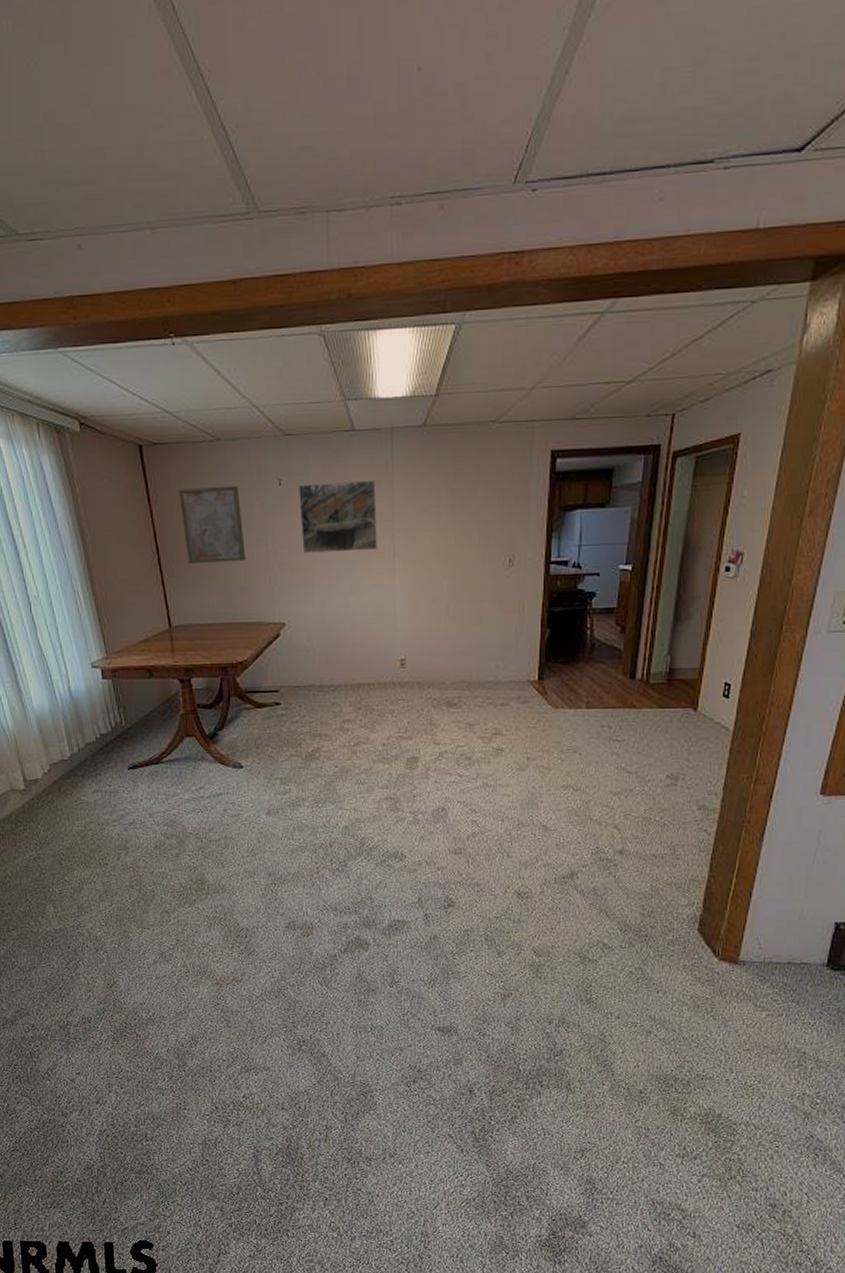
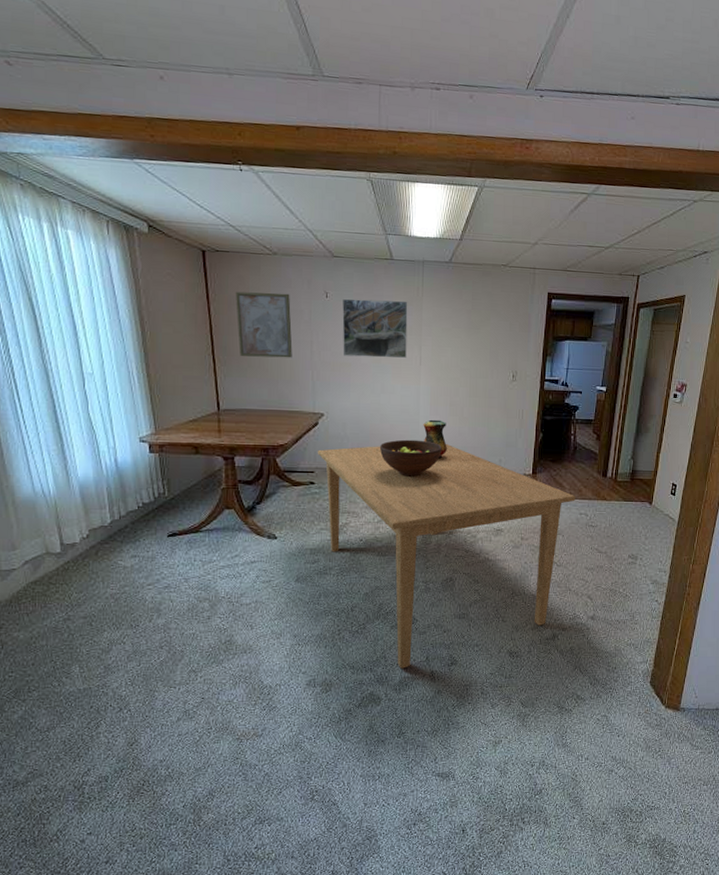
dining table: none [280,649,595,911] -> present [317,443,575,669]
fruit bowl: none [351,647,425,691] -> present [379,439,442,477]
vase: none [401,621,433,668] -> present [423,419,448,459]

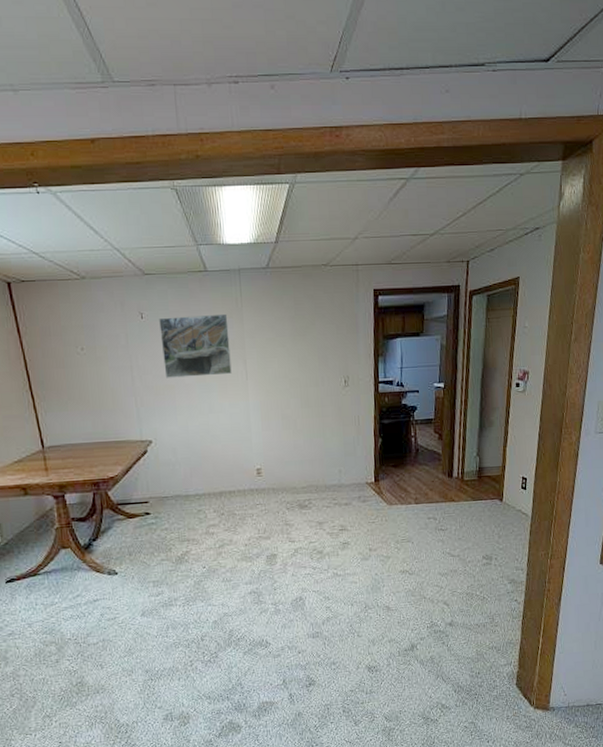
wall art: present [236,291,293,358] -> none [47,318,113,389]
dining table: present [317,443,575,669] -> none [149,458,422,694]
fruit bowl: present [379,439,442,477] -> none [213,458,278,497]
vase: present [423,419,448,459] -> none [256,435,285,476]

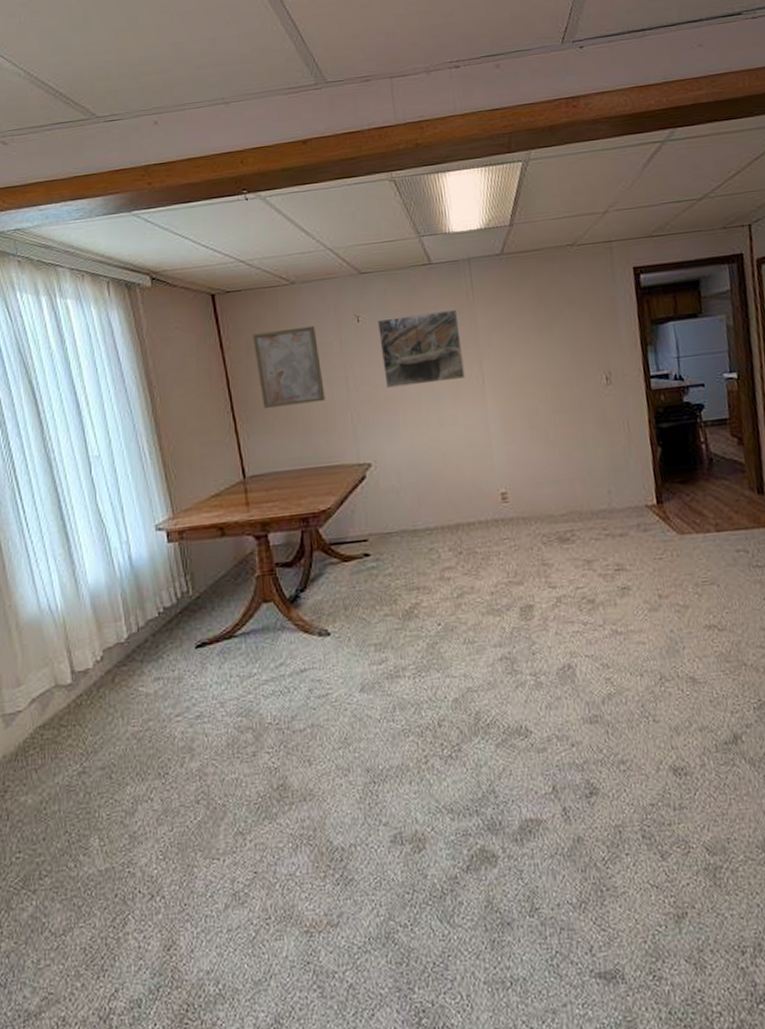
wall art: none [47,318,113,389] -> present [253,325,325,408]

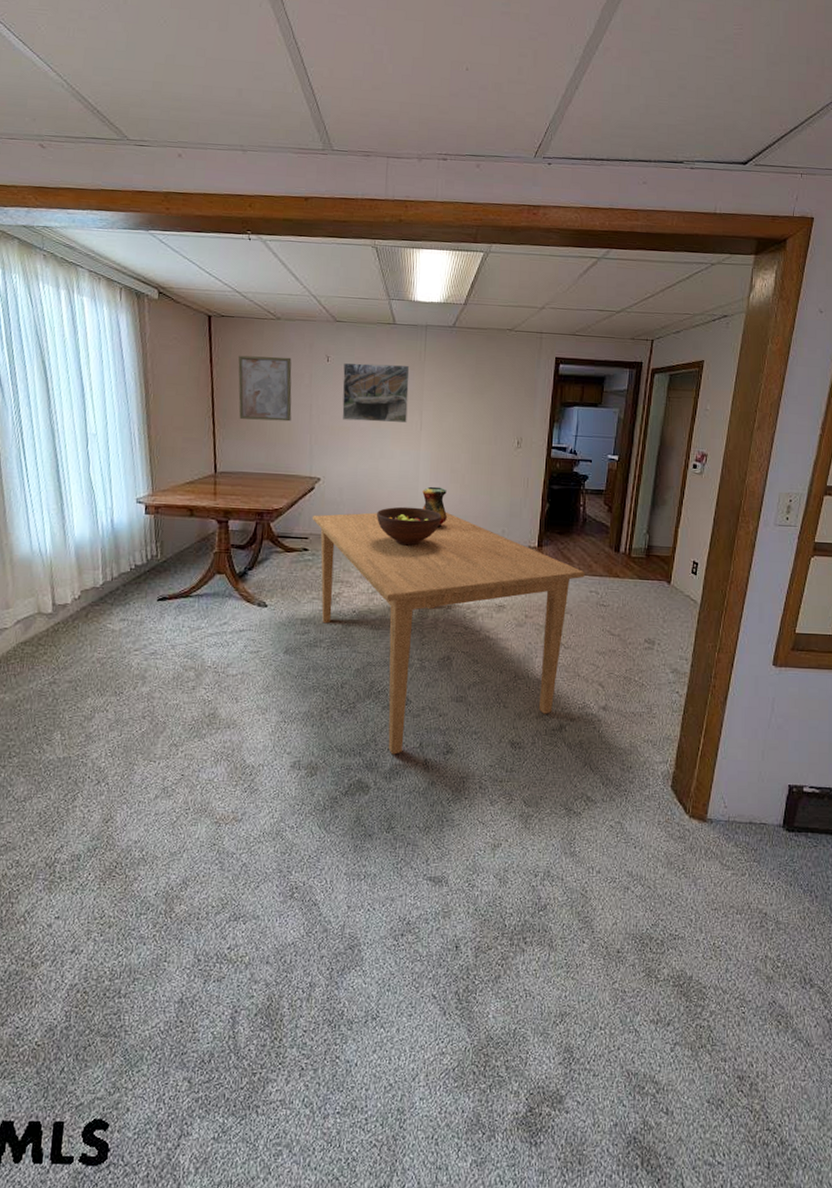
dining table: none [368,479,726,807] -> present [312,511,585,755]
fruit bowl: none [446,479,529,530] -> present [376,506,442,546]
vase: none [499,449,536,501] -> present [422,486,448,528]

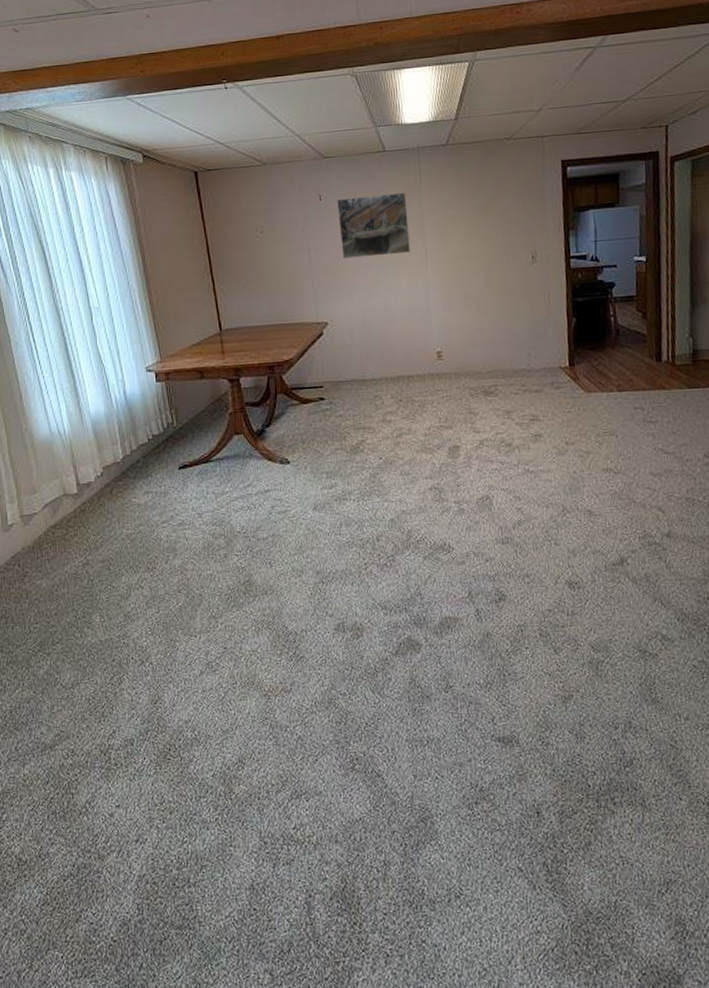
wall art: present [238,355,292,422] -> none [230,202,290,272]
dining table: present [312,511,585,755] -> none [324,341,626,607]
fruit bowl: present [376,506,442,546] -> none [390,340,461,382]
vase: present [422,486,448,528] -> none [436,315,467,359]

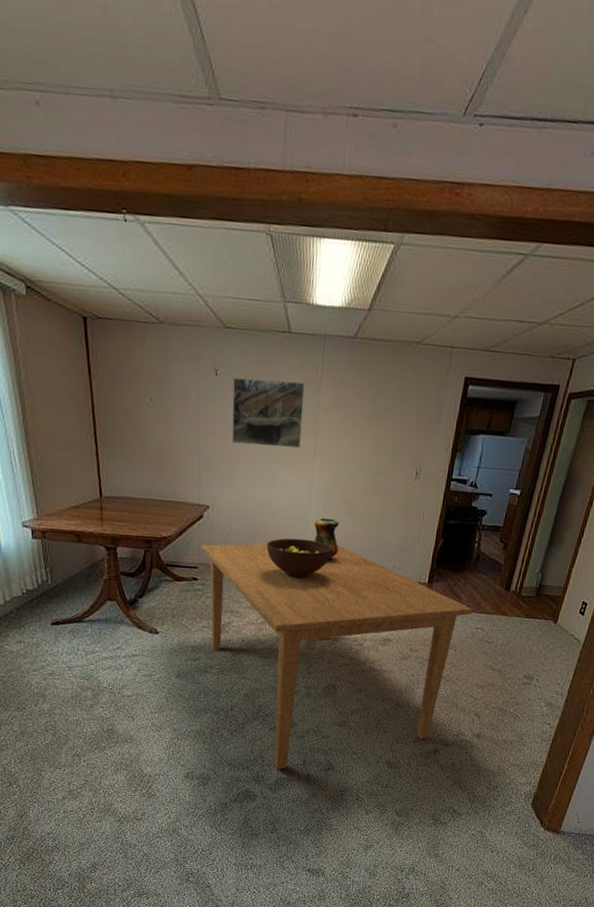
dining table: none [324,341,626,607] -> present [201,543,473,770]
fruit bowl: none [390,340,461,382] -> present [266,538,333,579]
vase: none [436,315,467,359] -> present [314,517,339,561]

